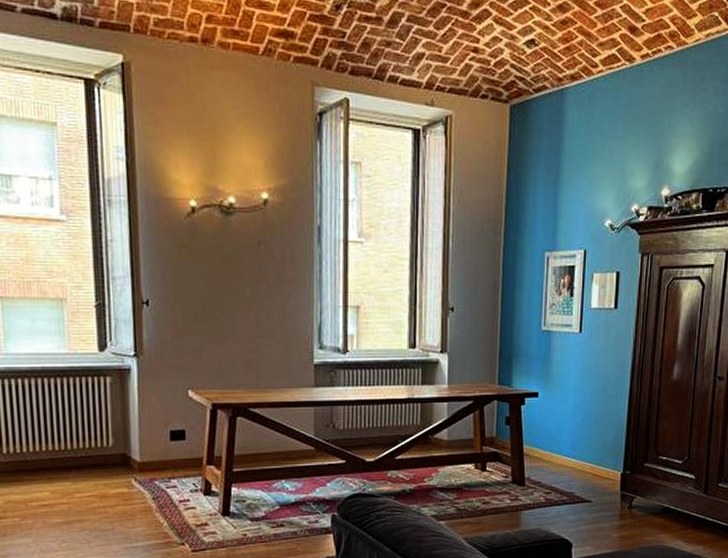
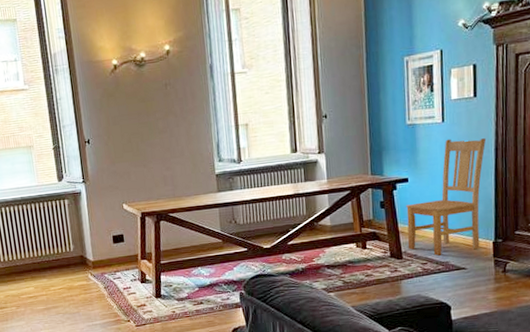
chair: none [531,352,624,485] -> present [406,138,487,256]

